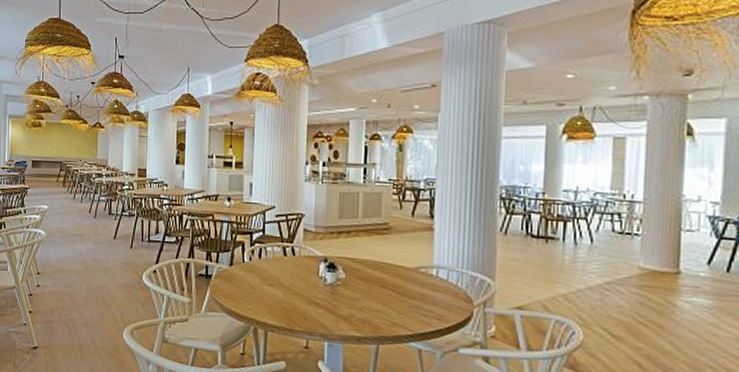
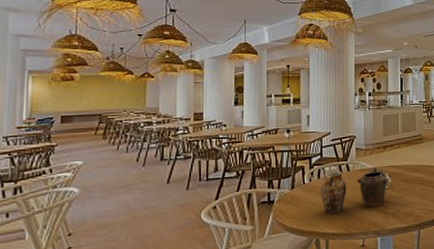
jar set: none [260,252,342,305] -> present [320,170,389,215]

